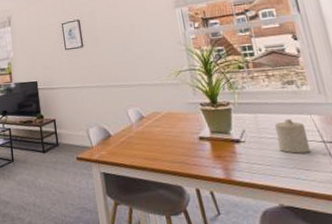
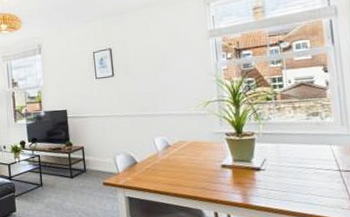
candle: present [274,119,311,154] -> none [294,149,327,181]

